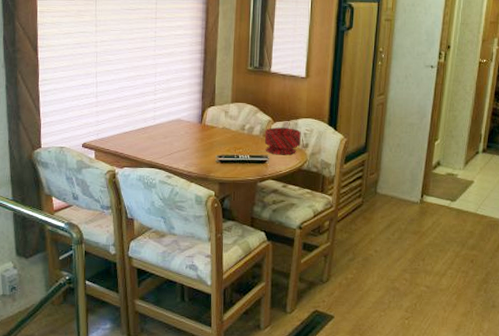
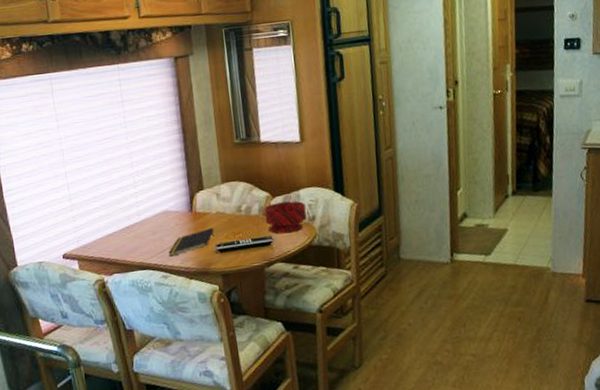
notepad: none [175,140,218,160] -> present [168,227,215,257]

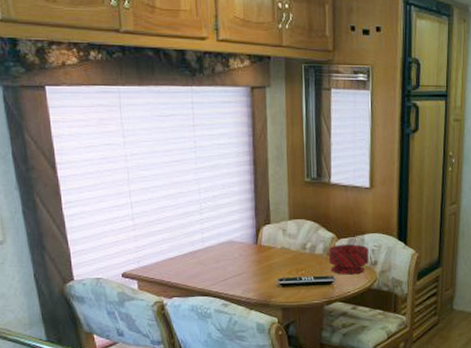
notepad: present [168,227,215,257] -> none [230,262,278,286]

